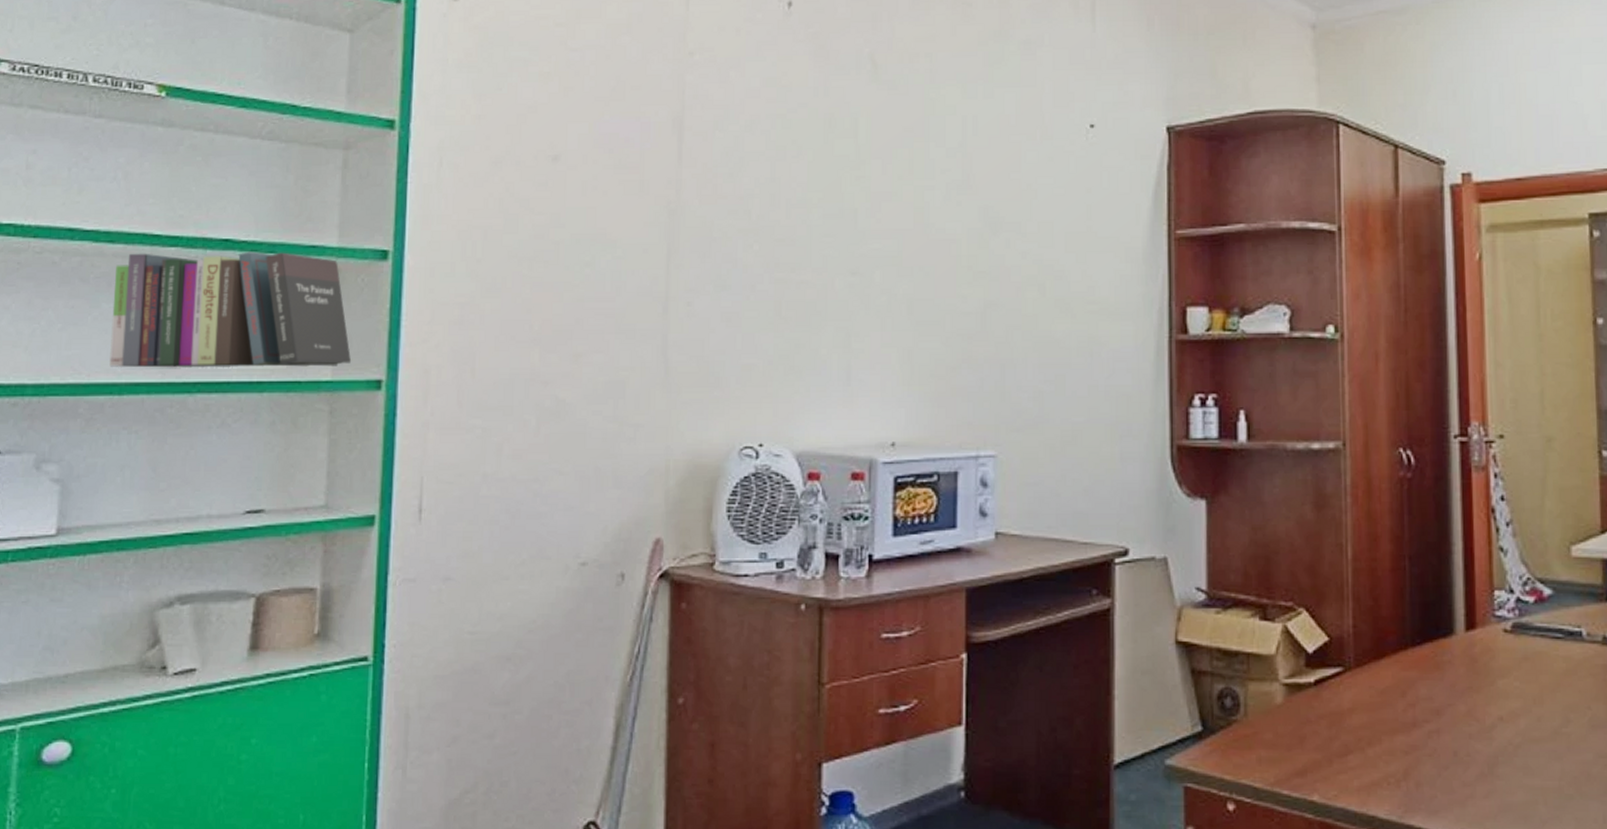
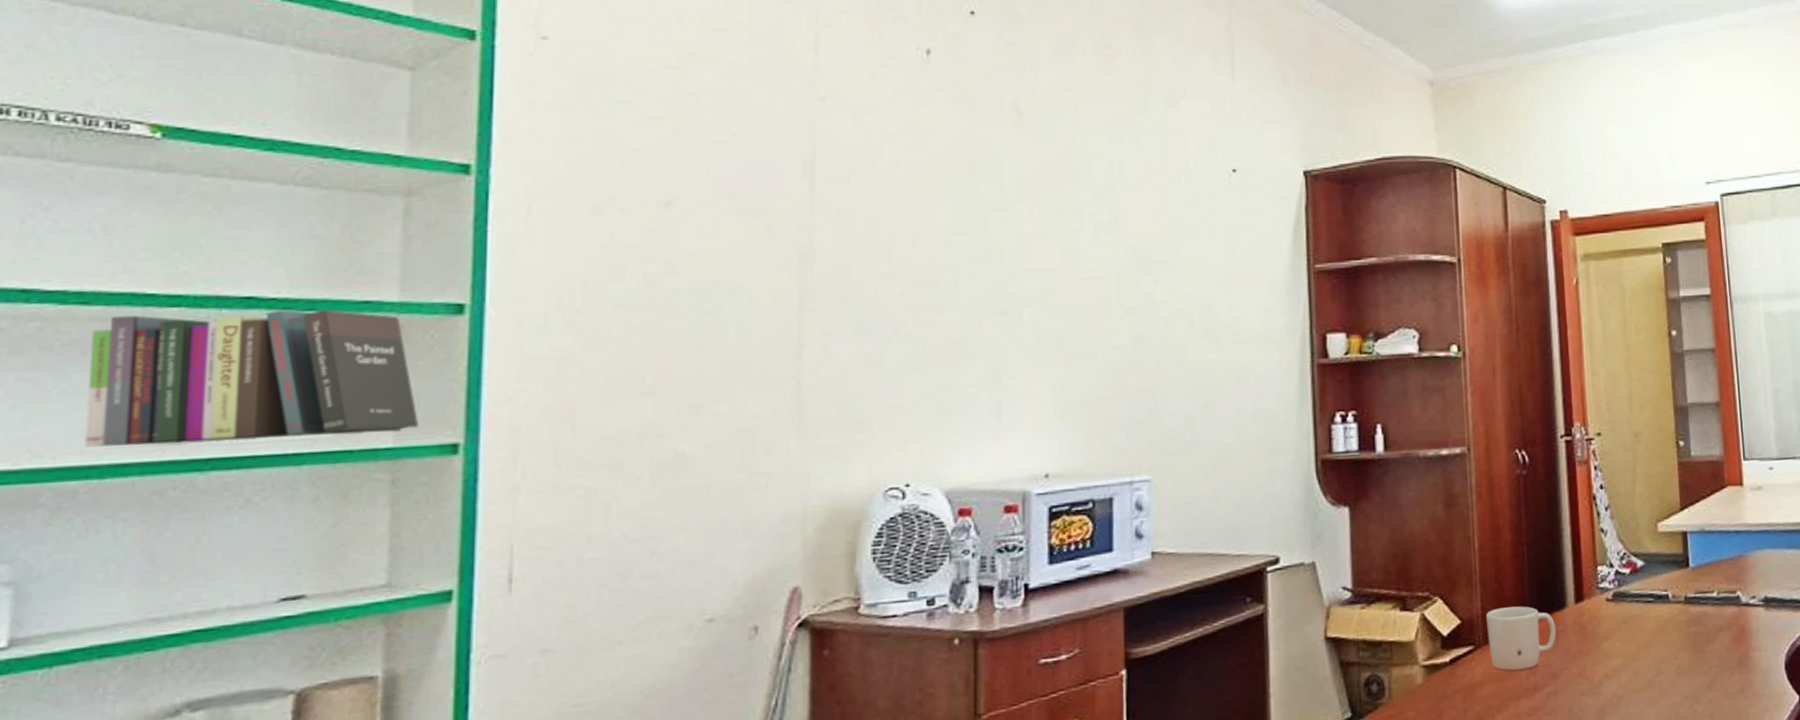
mug: none [1359,628,1442,702] -> present [1486,606,1557,672]

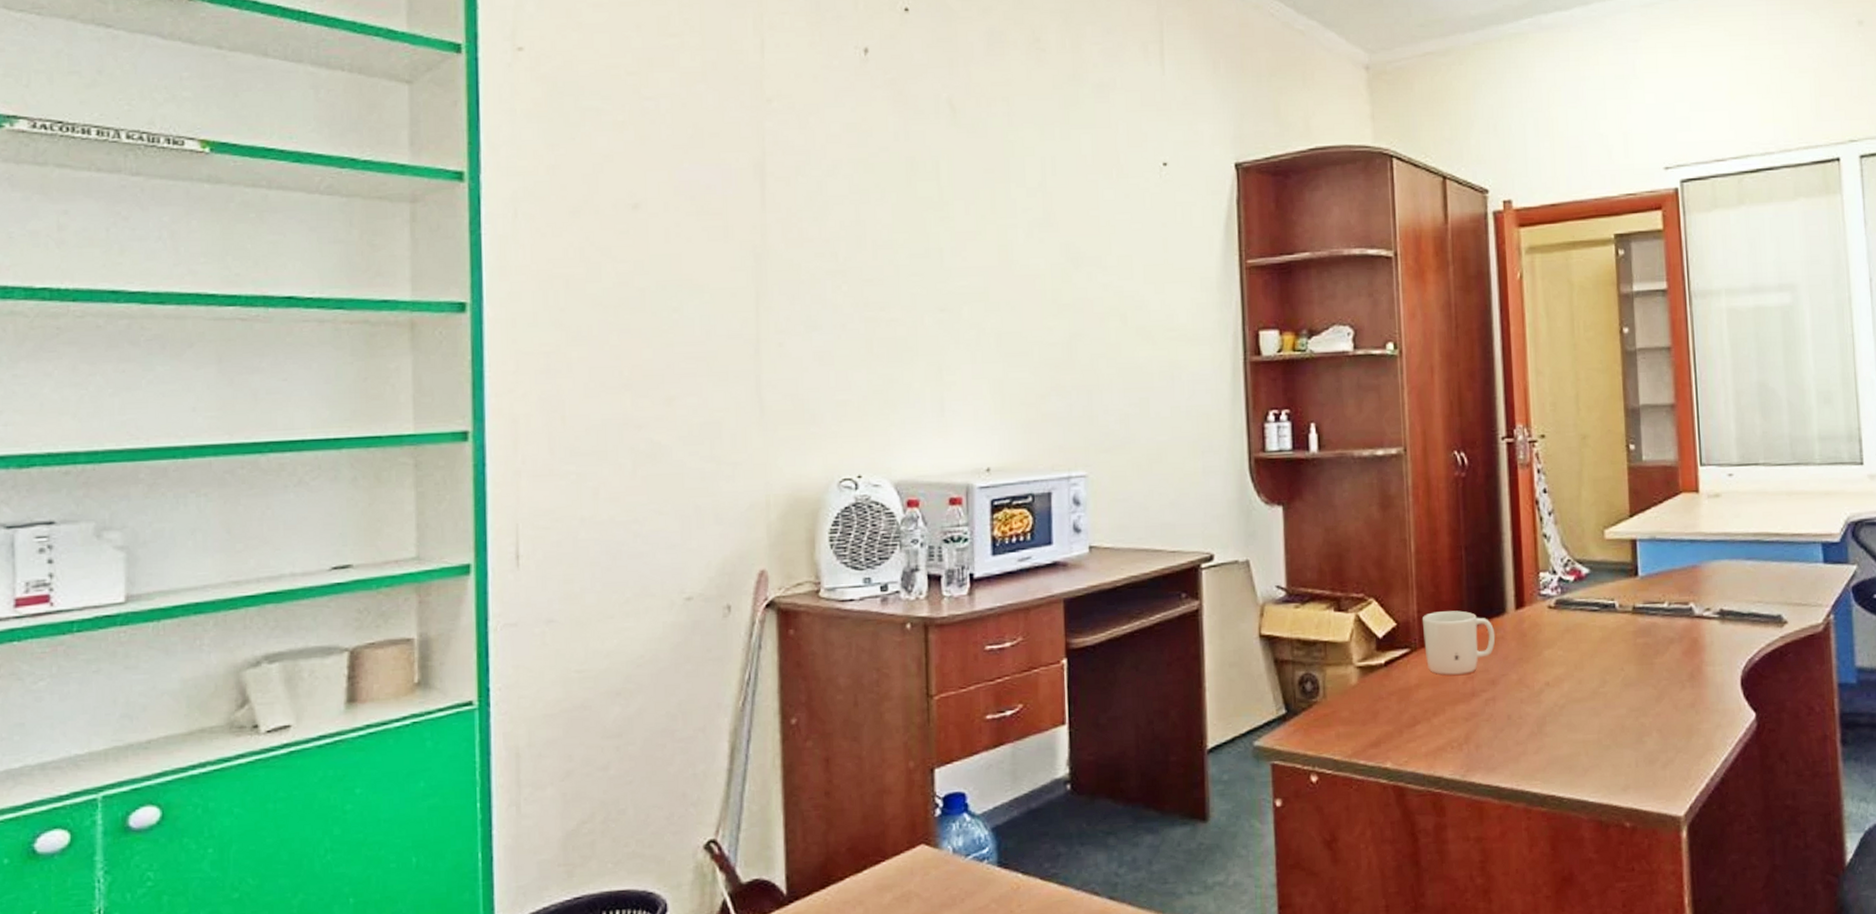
books: present [84,309,418,447] -> none [168,308,433,431]

